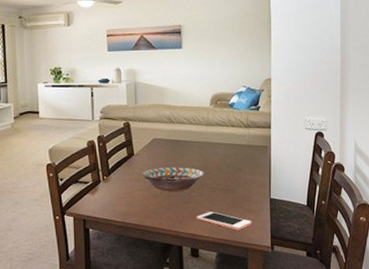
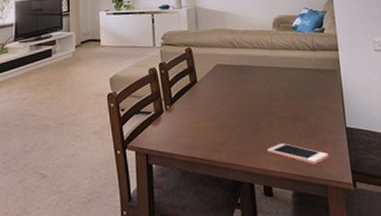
decorative bowl: present [142,167,204,192] -> none [206,94,272,122]

